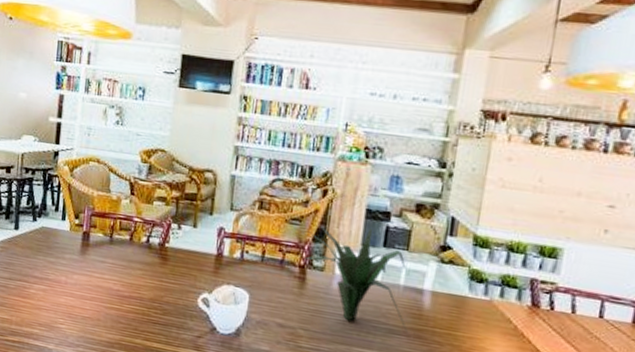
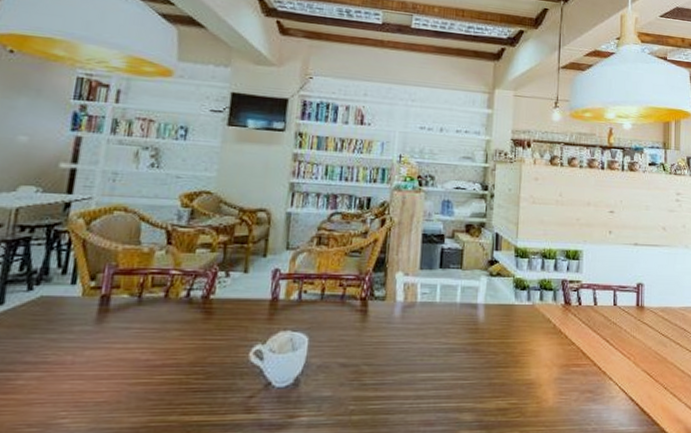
plant: present [306,226,408,331] -> none [367,252,466,347]

